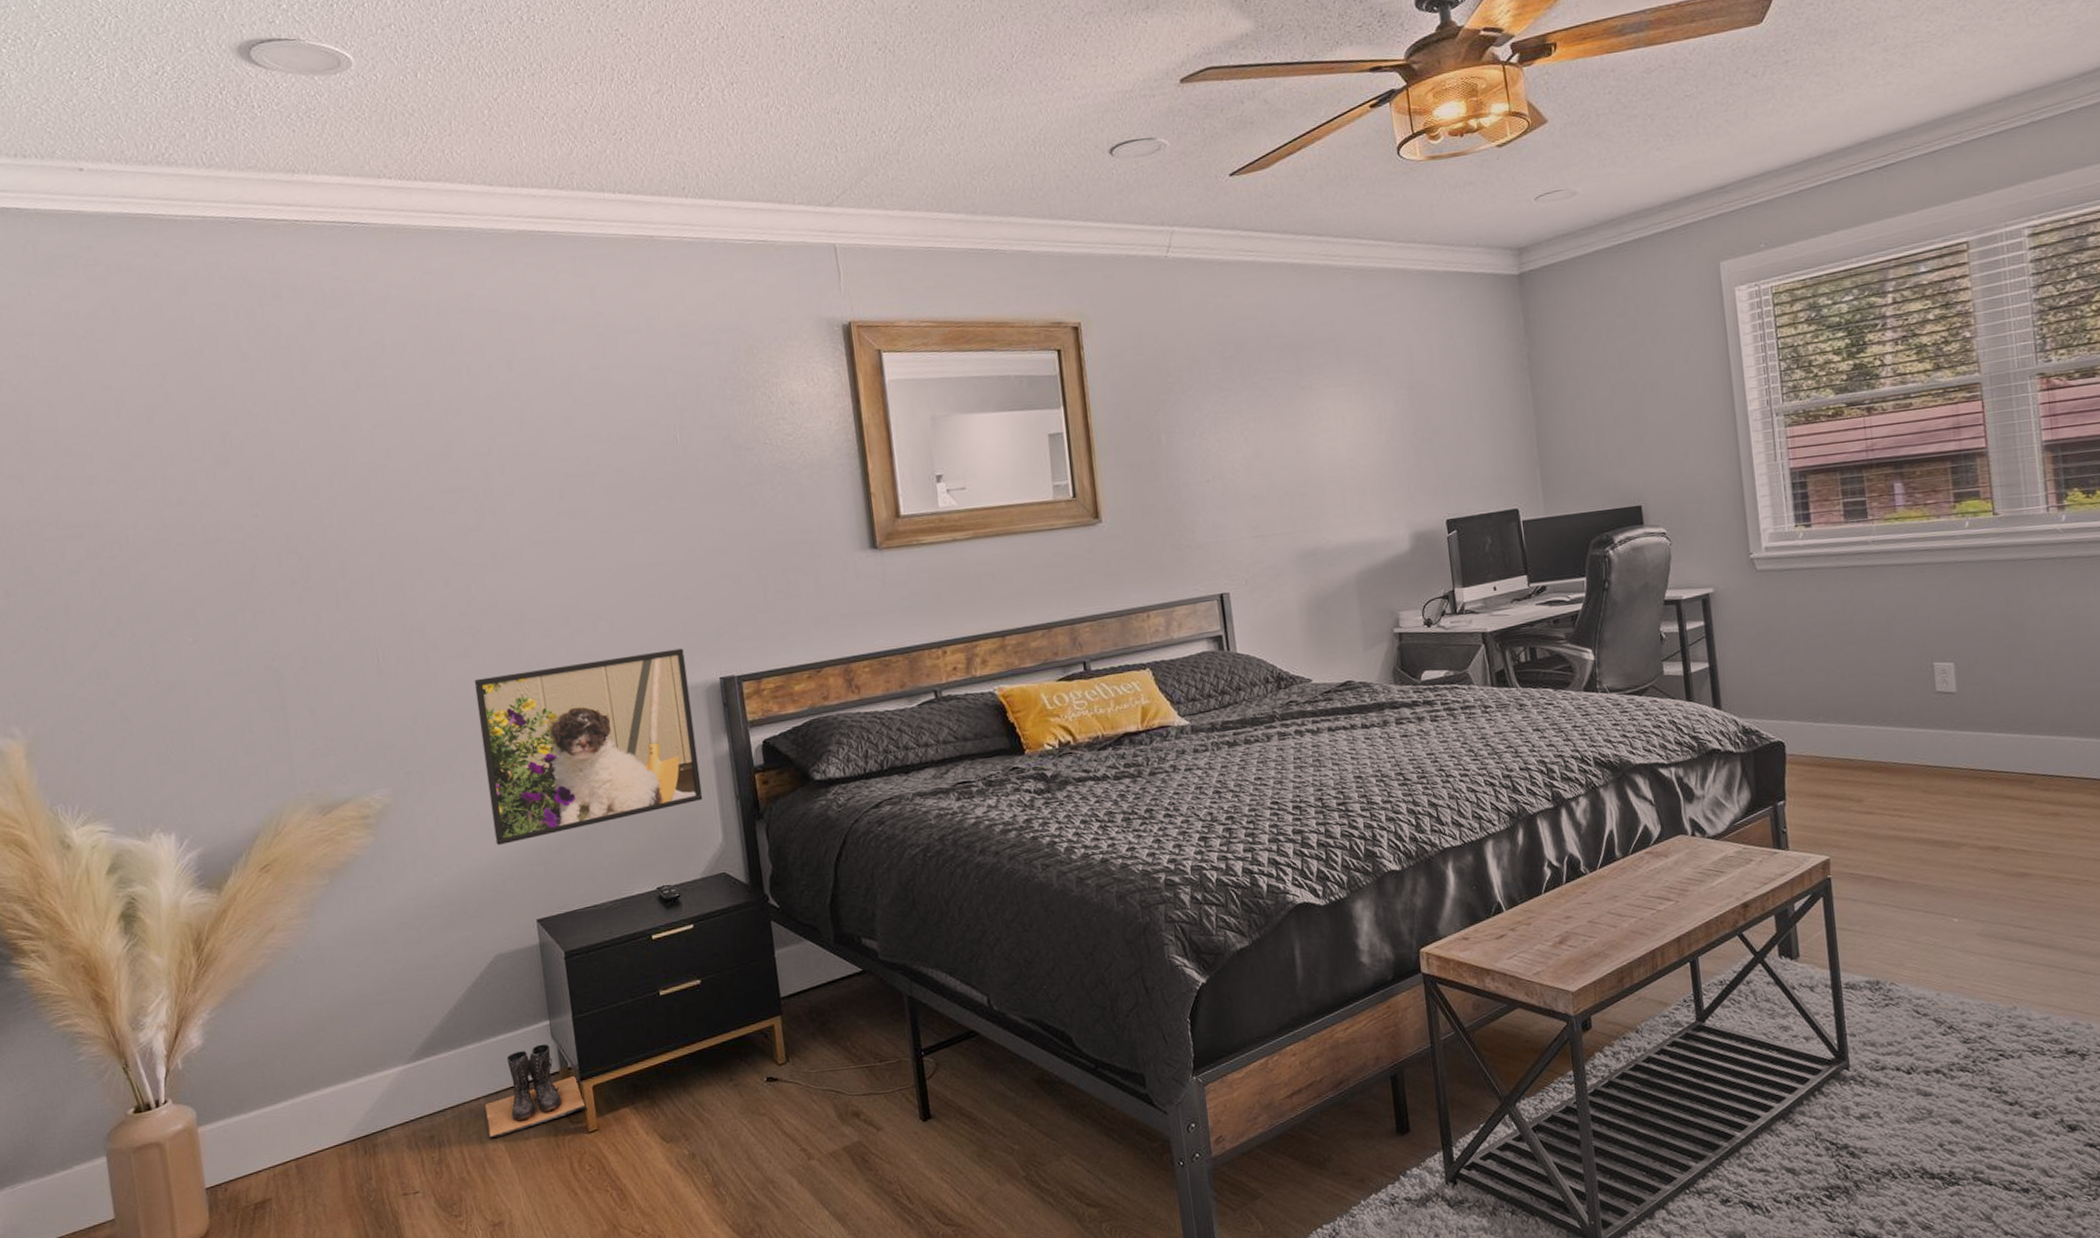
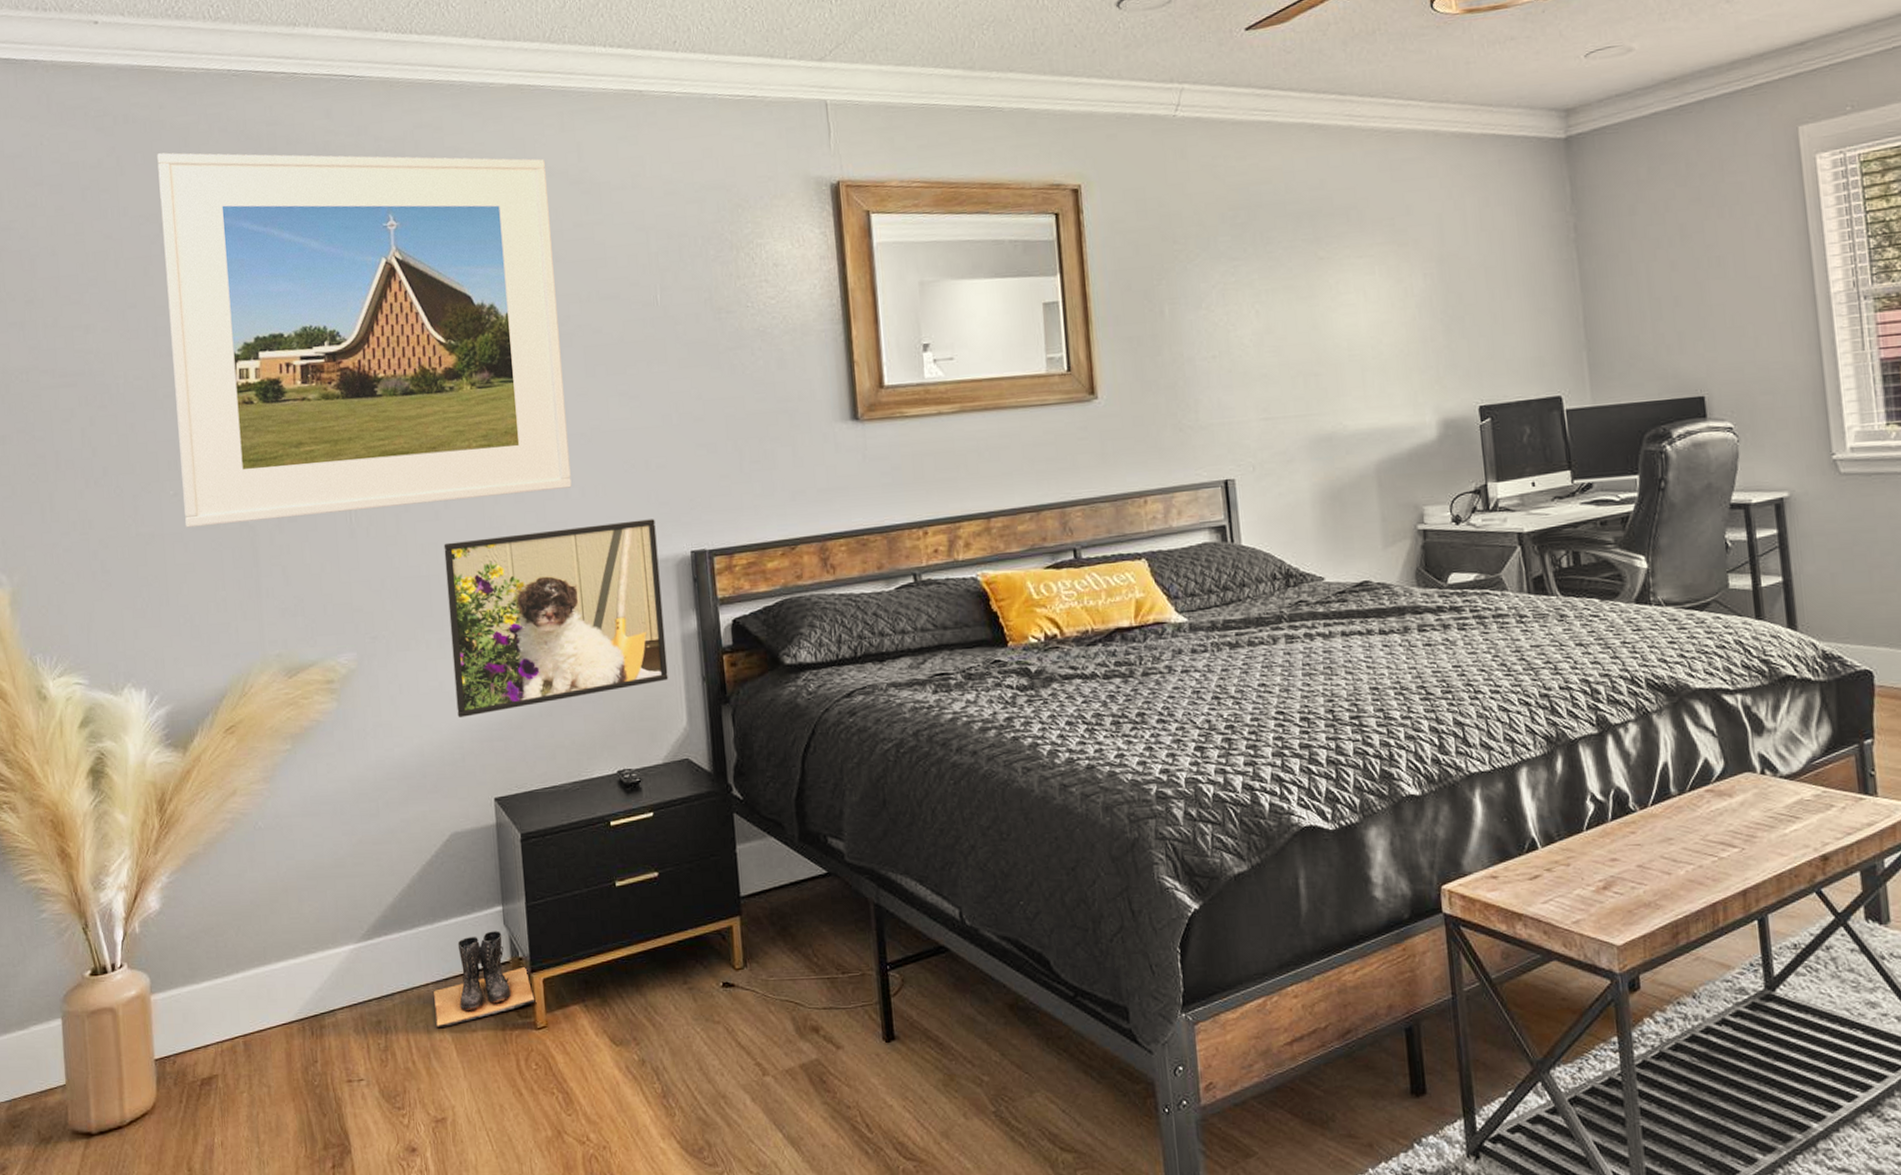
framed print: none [155,301,600,674] -> present [157,152,572,528]

